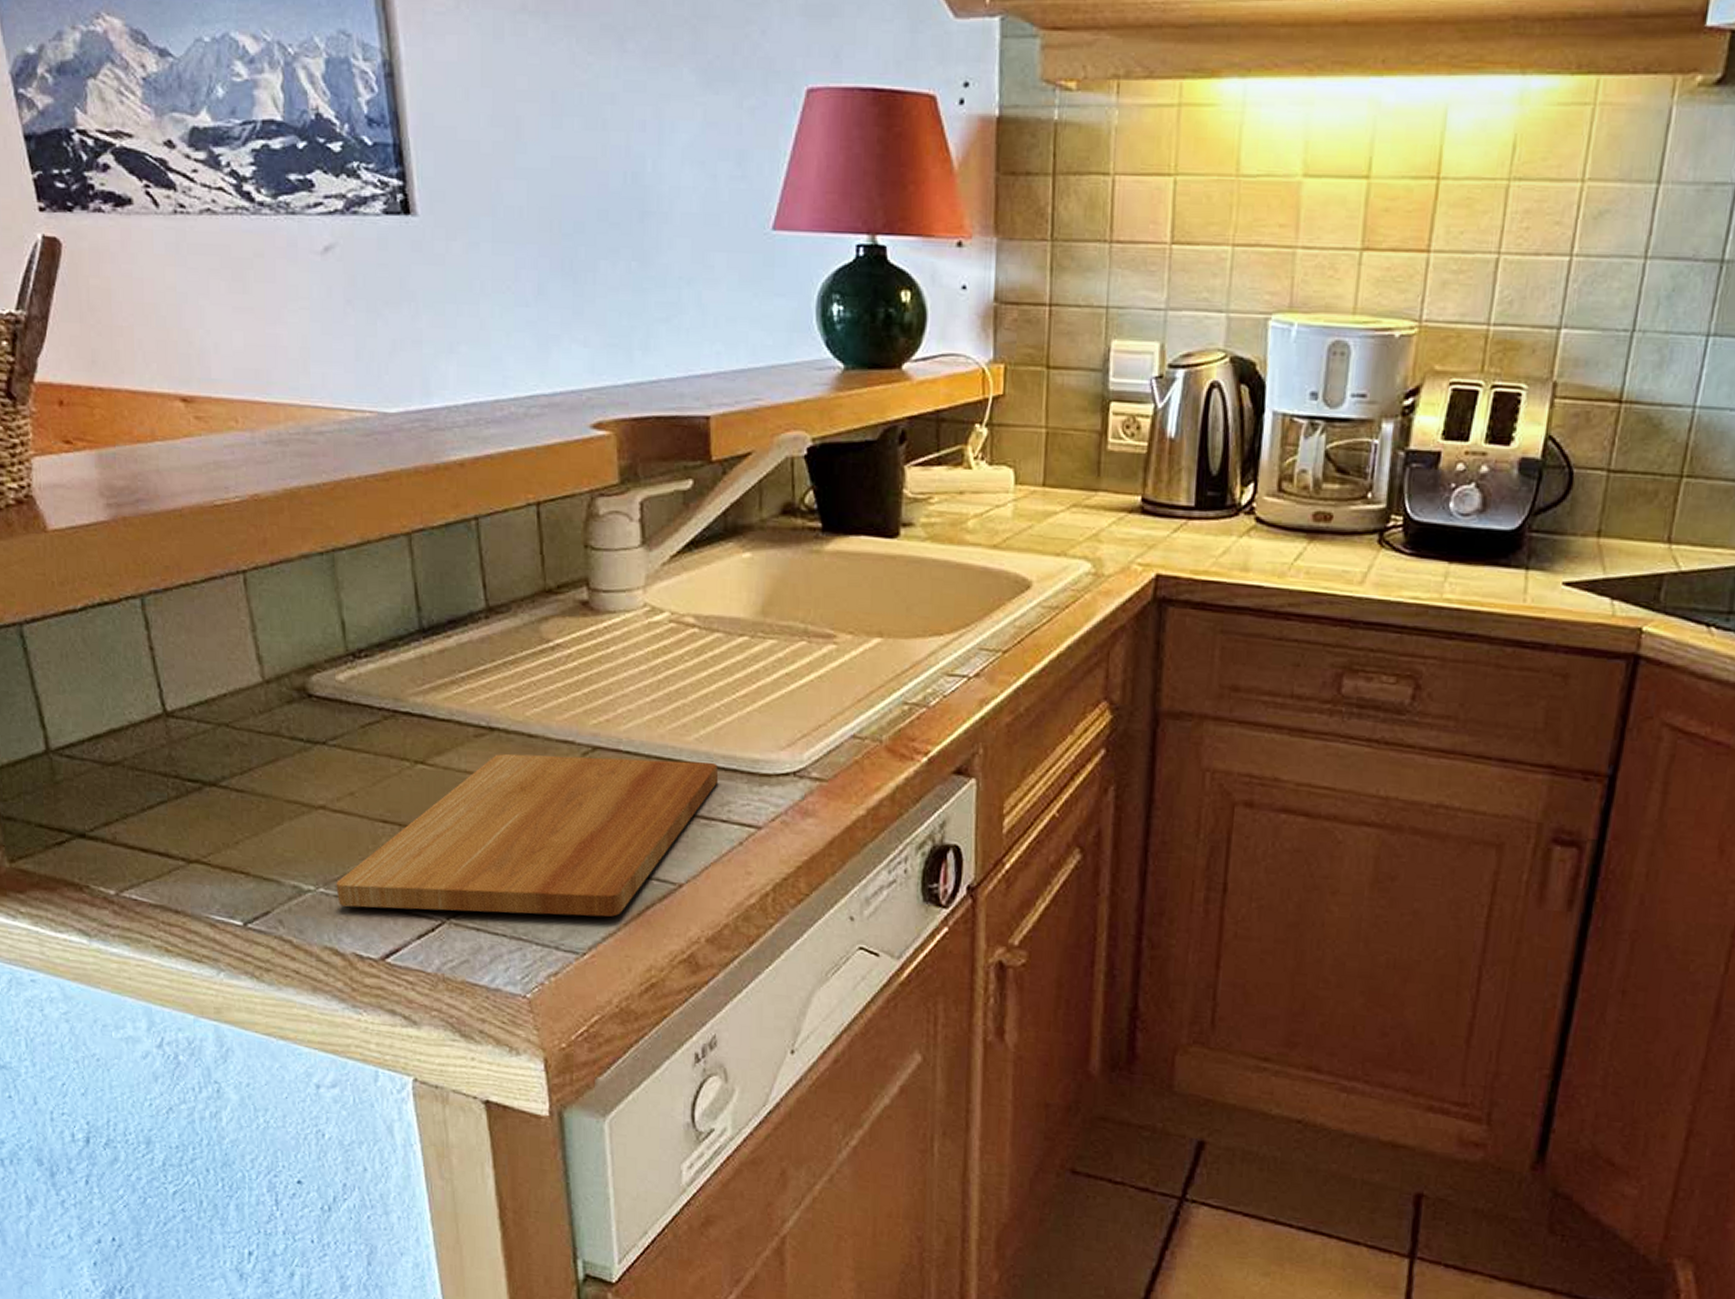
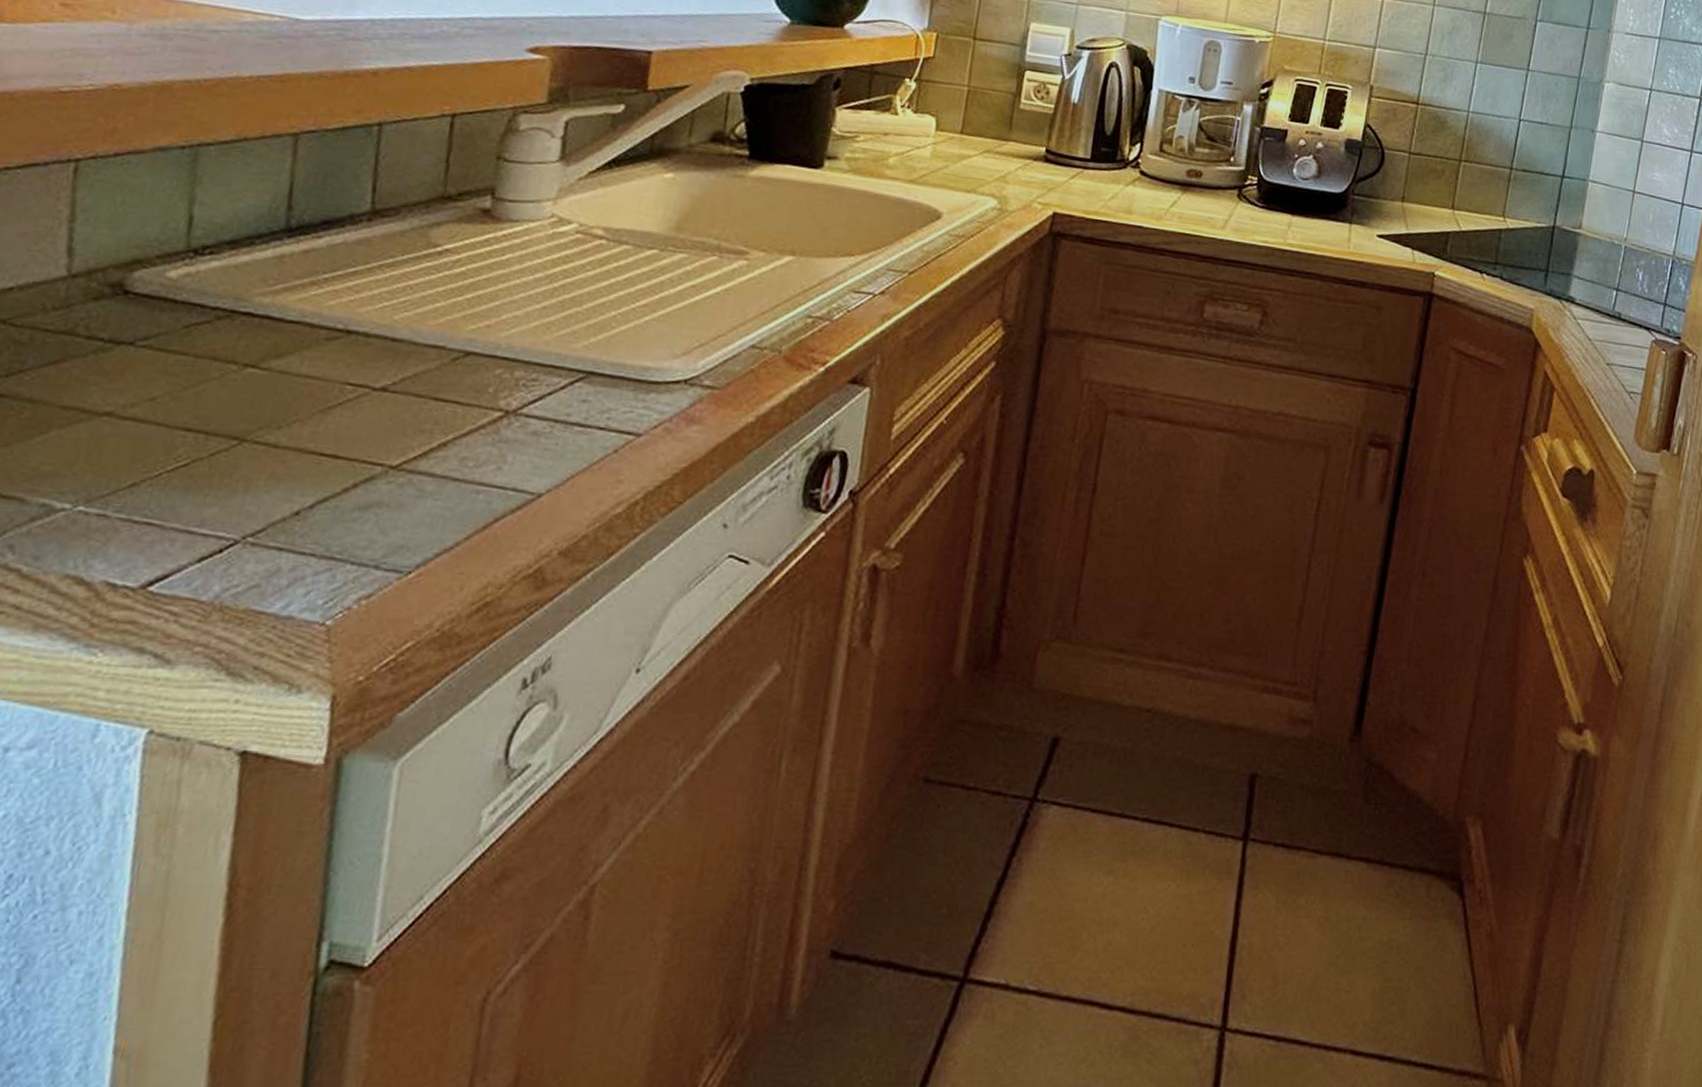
cutting board: present [336,753,719,917] -> none [100,357,604,531]

